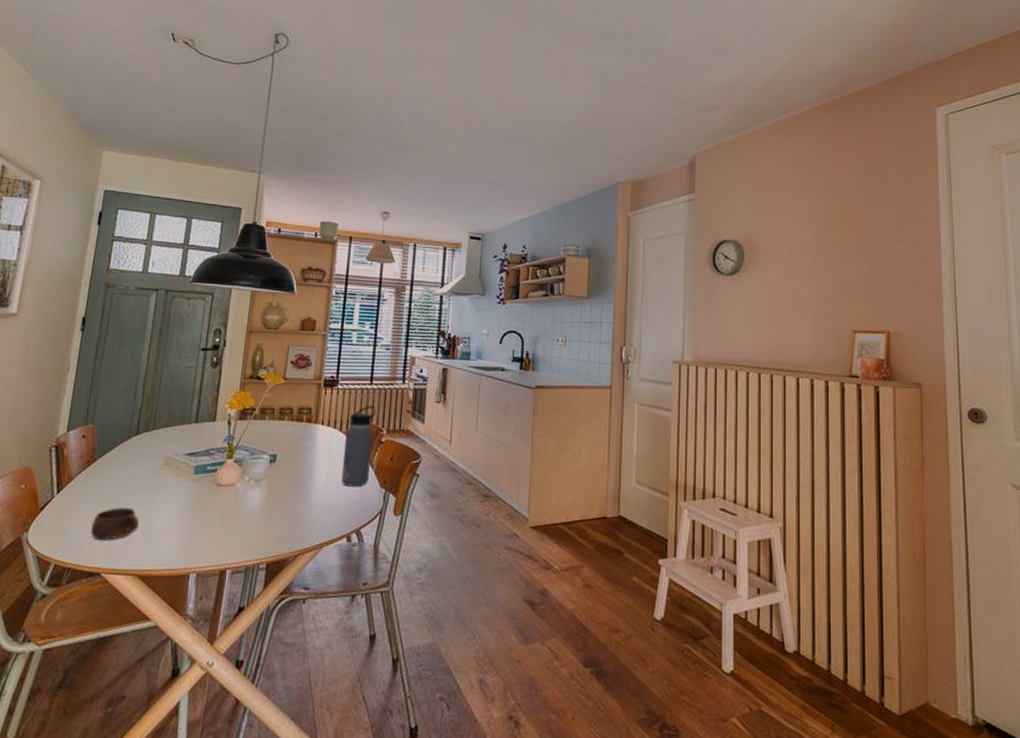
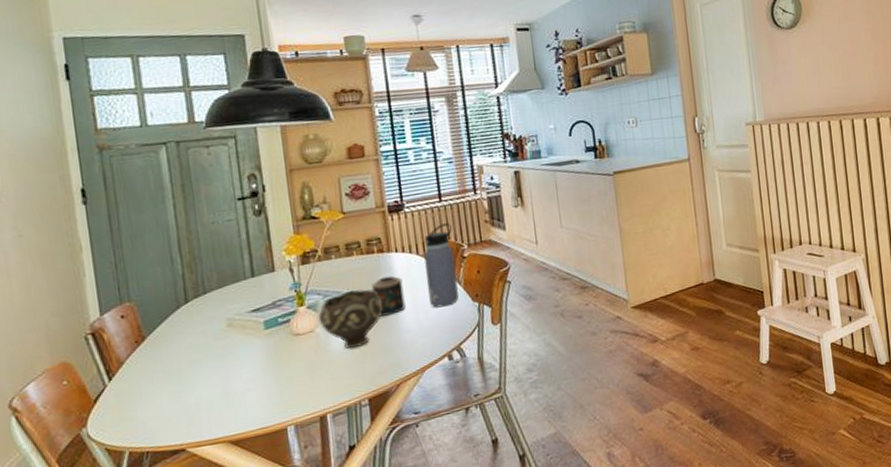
cup: present [90,507,140,540] -> none [160,378,217,417]
bowl: none [242,452,300,510] -> present [319,289,383,349]
candle: none [293,446,322,485] -> present [371,275,406,316]

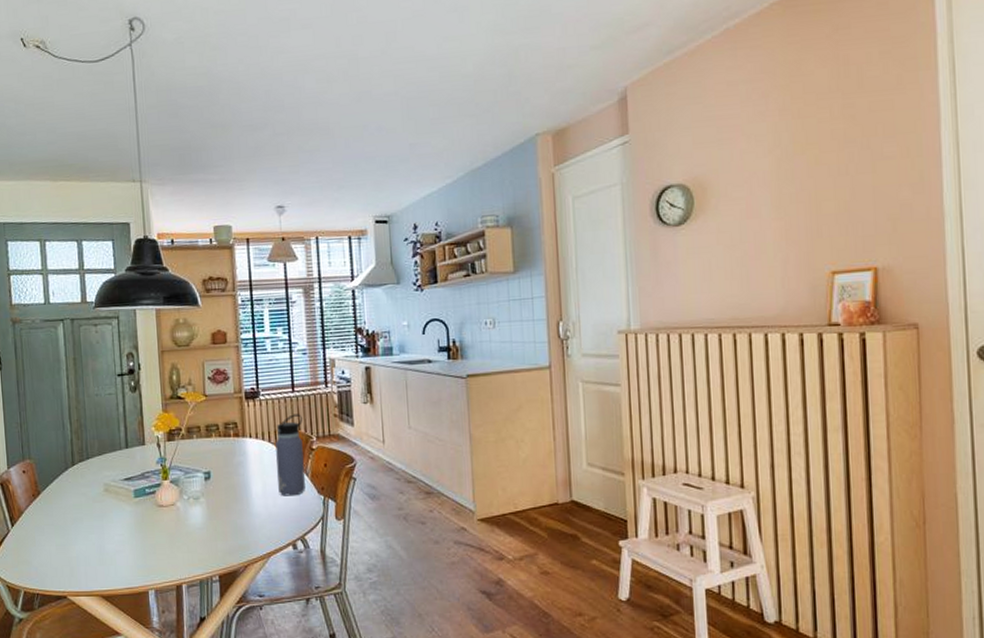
bowl: present [319,289,383,349] -> none [180,469,236,526]
candle: present [371,275,406,316] -> none [227,460,256,498]

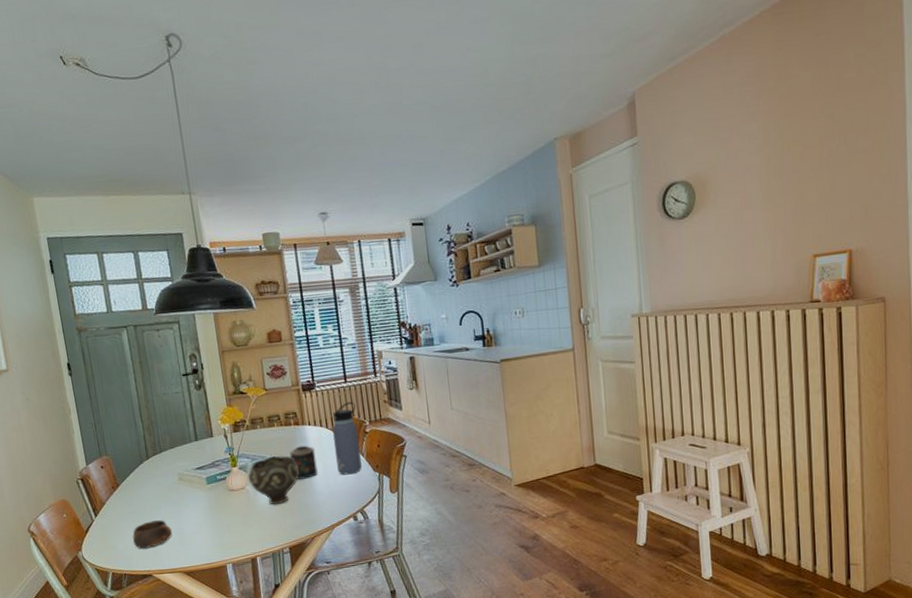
cup: none [49,535,93,566] -> present [132,520,173,549]
bowl: none [180,469,236,526] -> present [248,455,300,505]
candle: none [227,460,256,498] -> present [290,445,318,479]

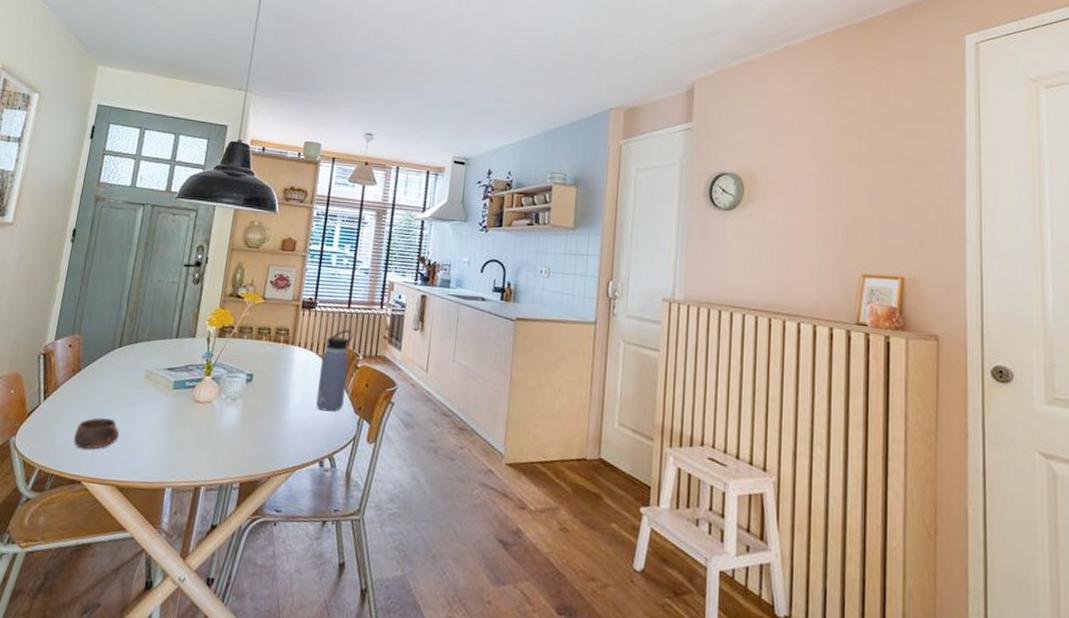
bowl: present [248,455,300,505] -> none [219,372,276,430]
candle: present [290,445,318,479] -> none [270,367,298,406]

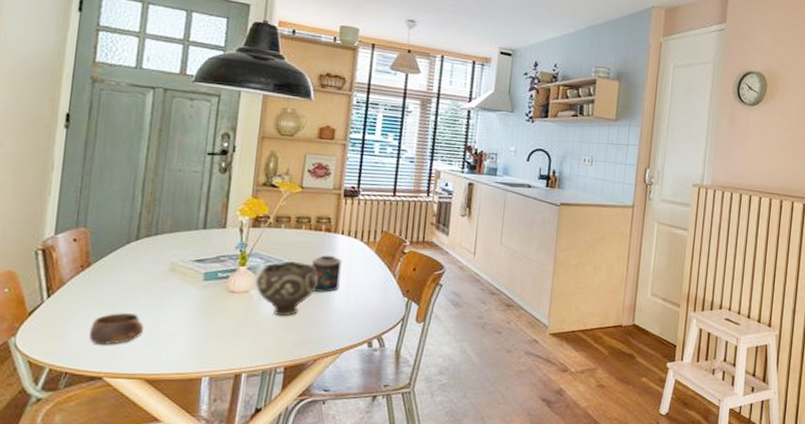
bowl: none [219,372,276,430] -> present [256,260,319,317]
candle: none [270,367,298,406] -> present [312,255,342,292]
water bottle: present [316,330,353,412] -> none [363,217,399,296]

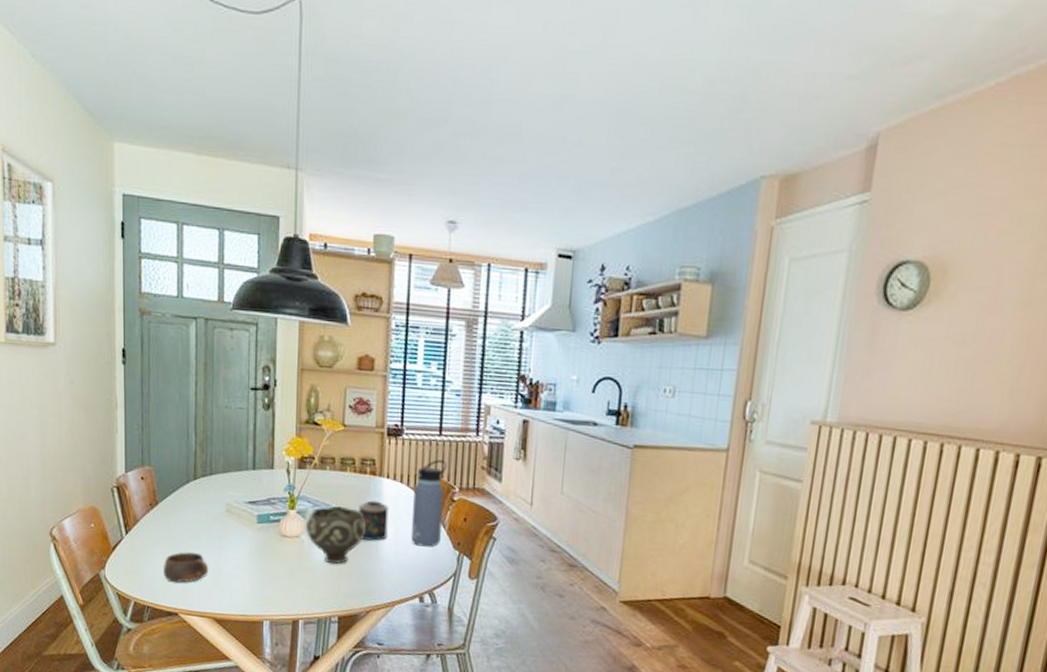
water bottle: none [363,217,399,296] -> present [411,459,447,547]

